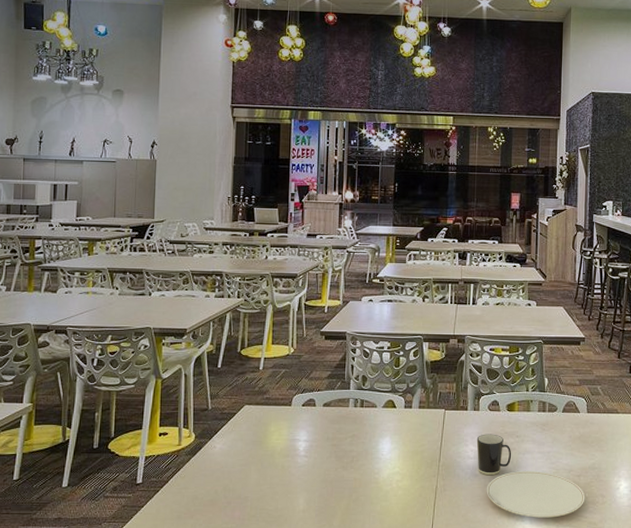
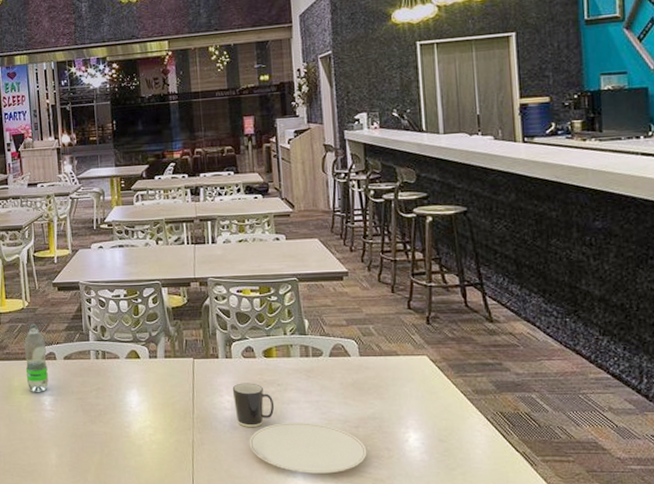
bottle: none [283,370,307,439] -> present [24,323,49,393]

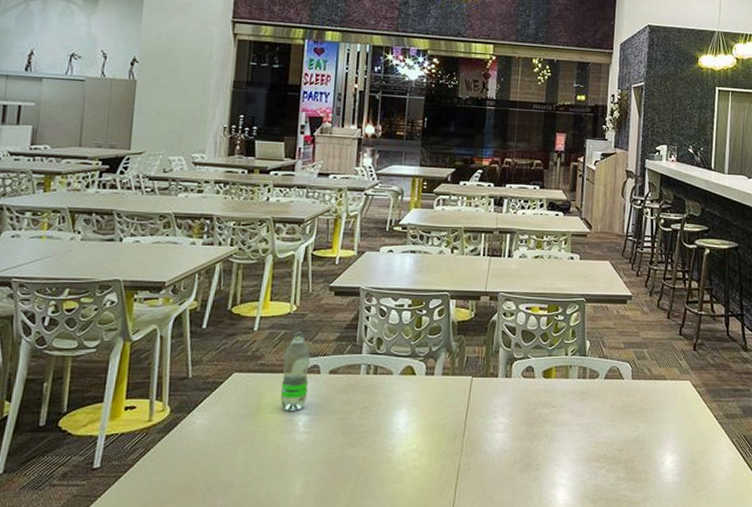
mug: present [232,383,275,428] -> none [507,404,547,452]
plate: present [249,422,367,474] -> none [516,445,627,499]

